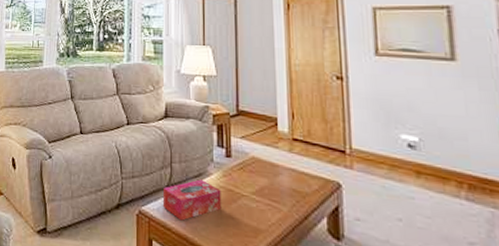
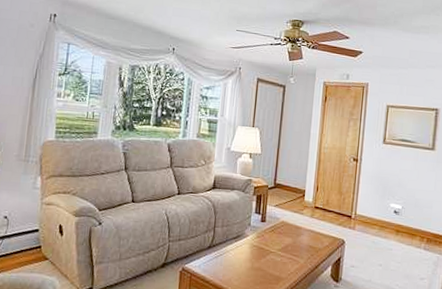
tissue box: present [162,179,222,221] -> none [203,240,254,274]

